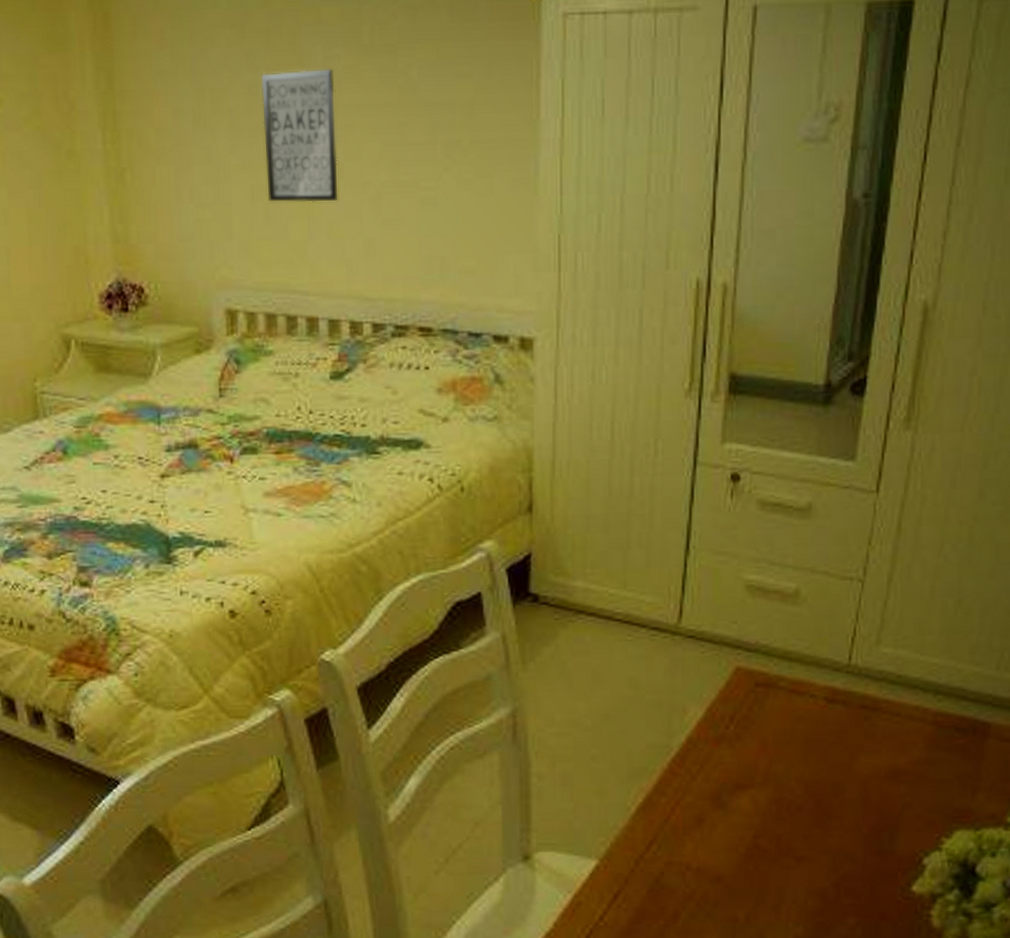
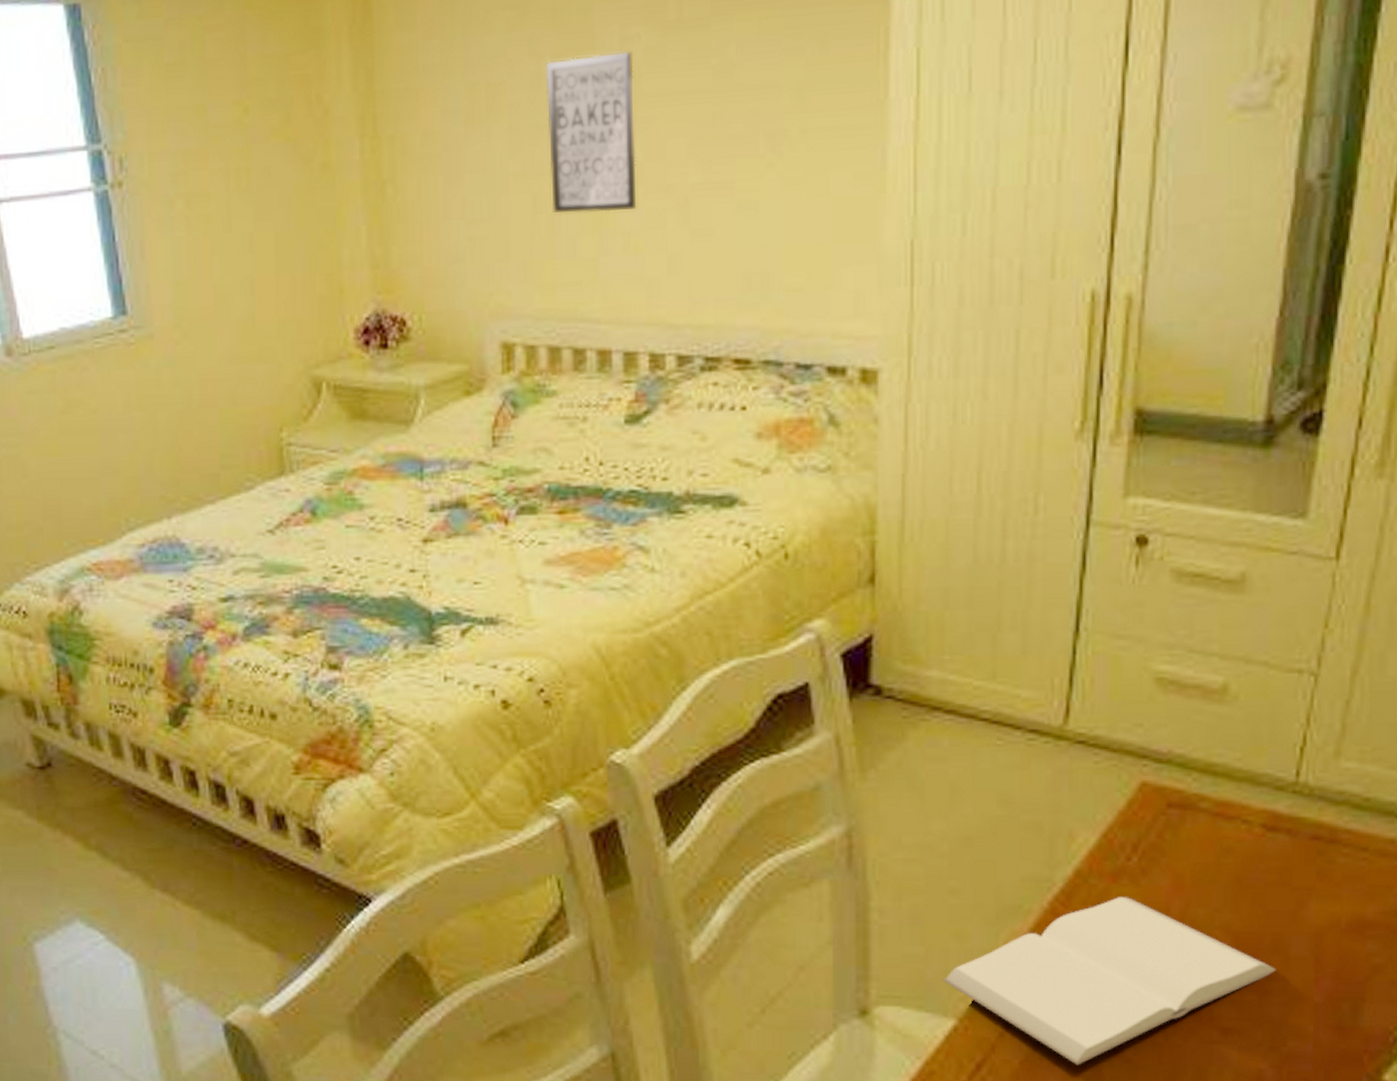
book: none [587,758,835,892] -> present [942,897,1276,1066]

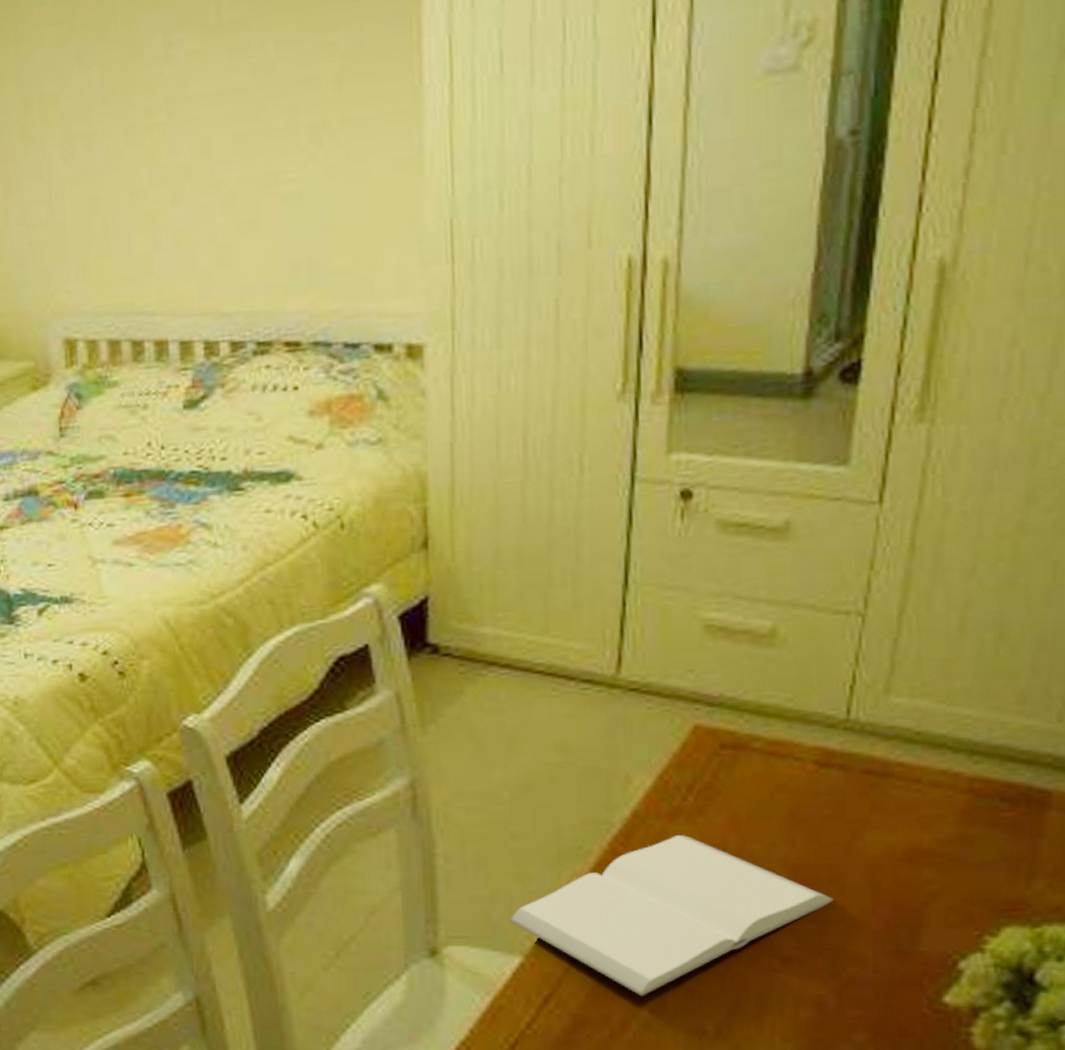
wall art: present [545,50,637,214] -> none [94,56,186,214]

